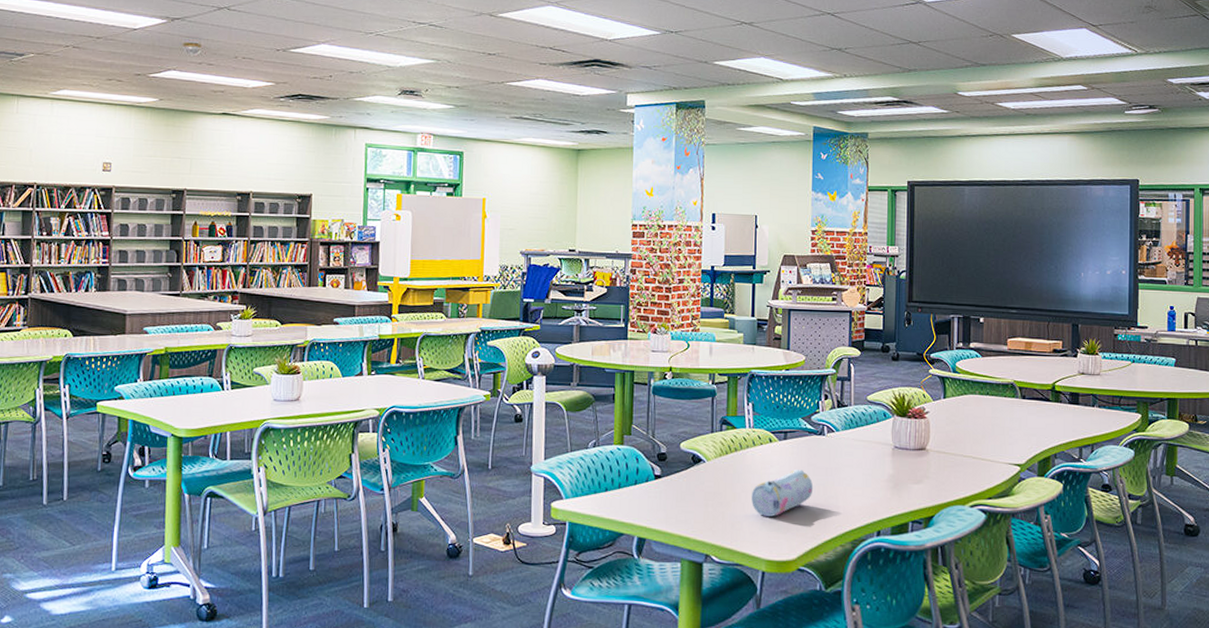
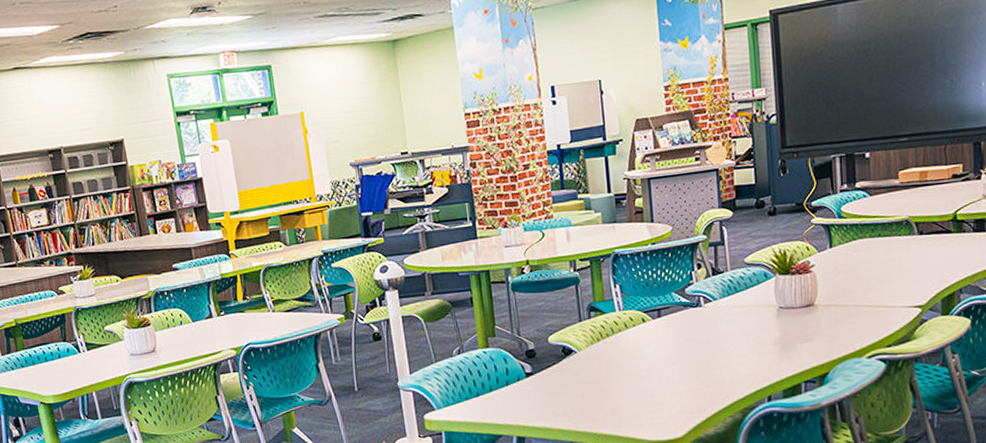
pencil case: present [752,470,814,517] -> none [630,346,695,399]

